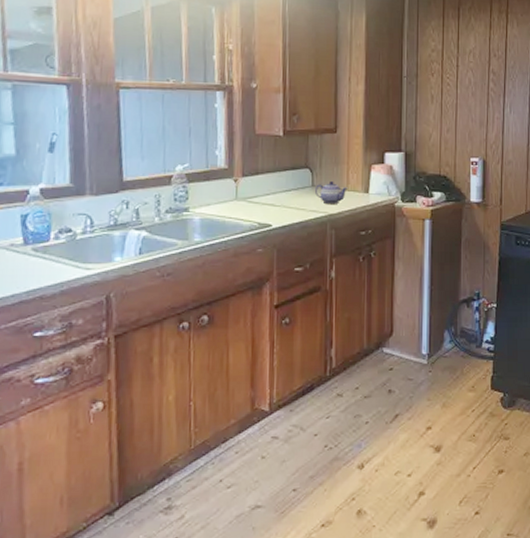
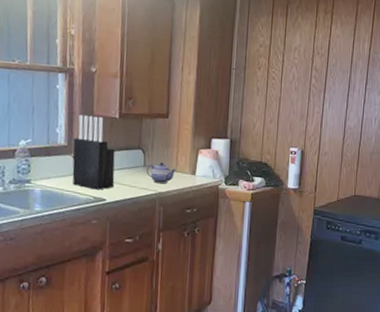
knife block: none [234,134,281,215] -> present [72,114,115,190]

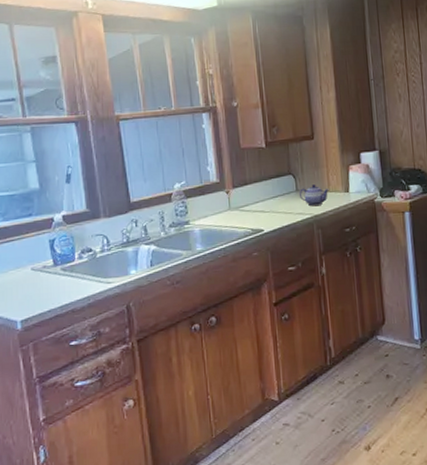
knife block: present [72,114,115,190] -> none [224,148,270,222]

